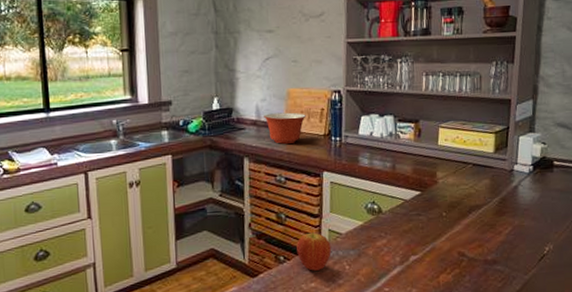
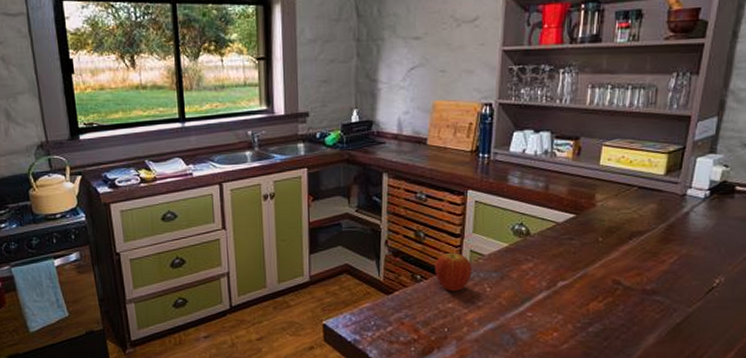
mixing bowl: present [264,112,306,144] -> none [406,126,452,160]

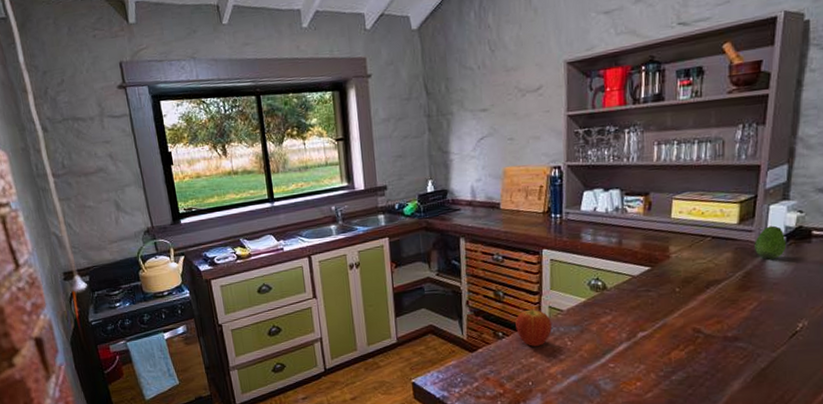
fruit: none [679,178,711,213] -> present [755,225,787,259]

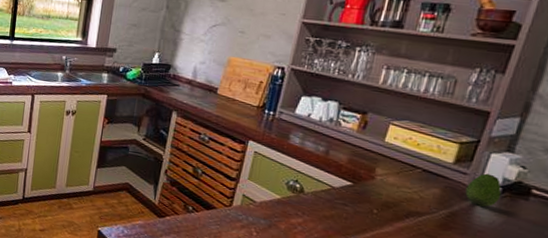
fruit: present [515,308,552,347] -> none [206,192,242,229]

